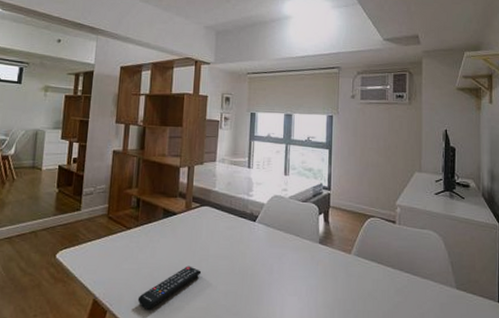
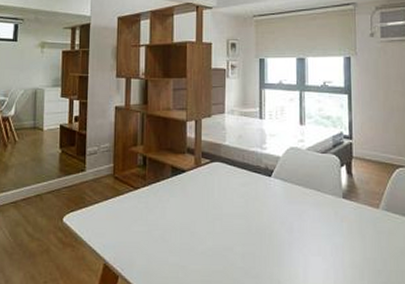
remote control: present [137,265,202,309] -> none [150,226,216,274]

